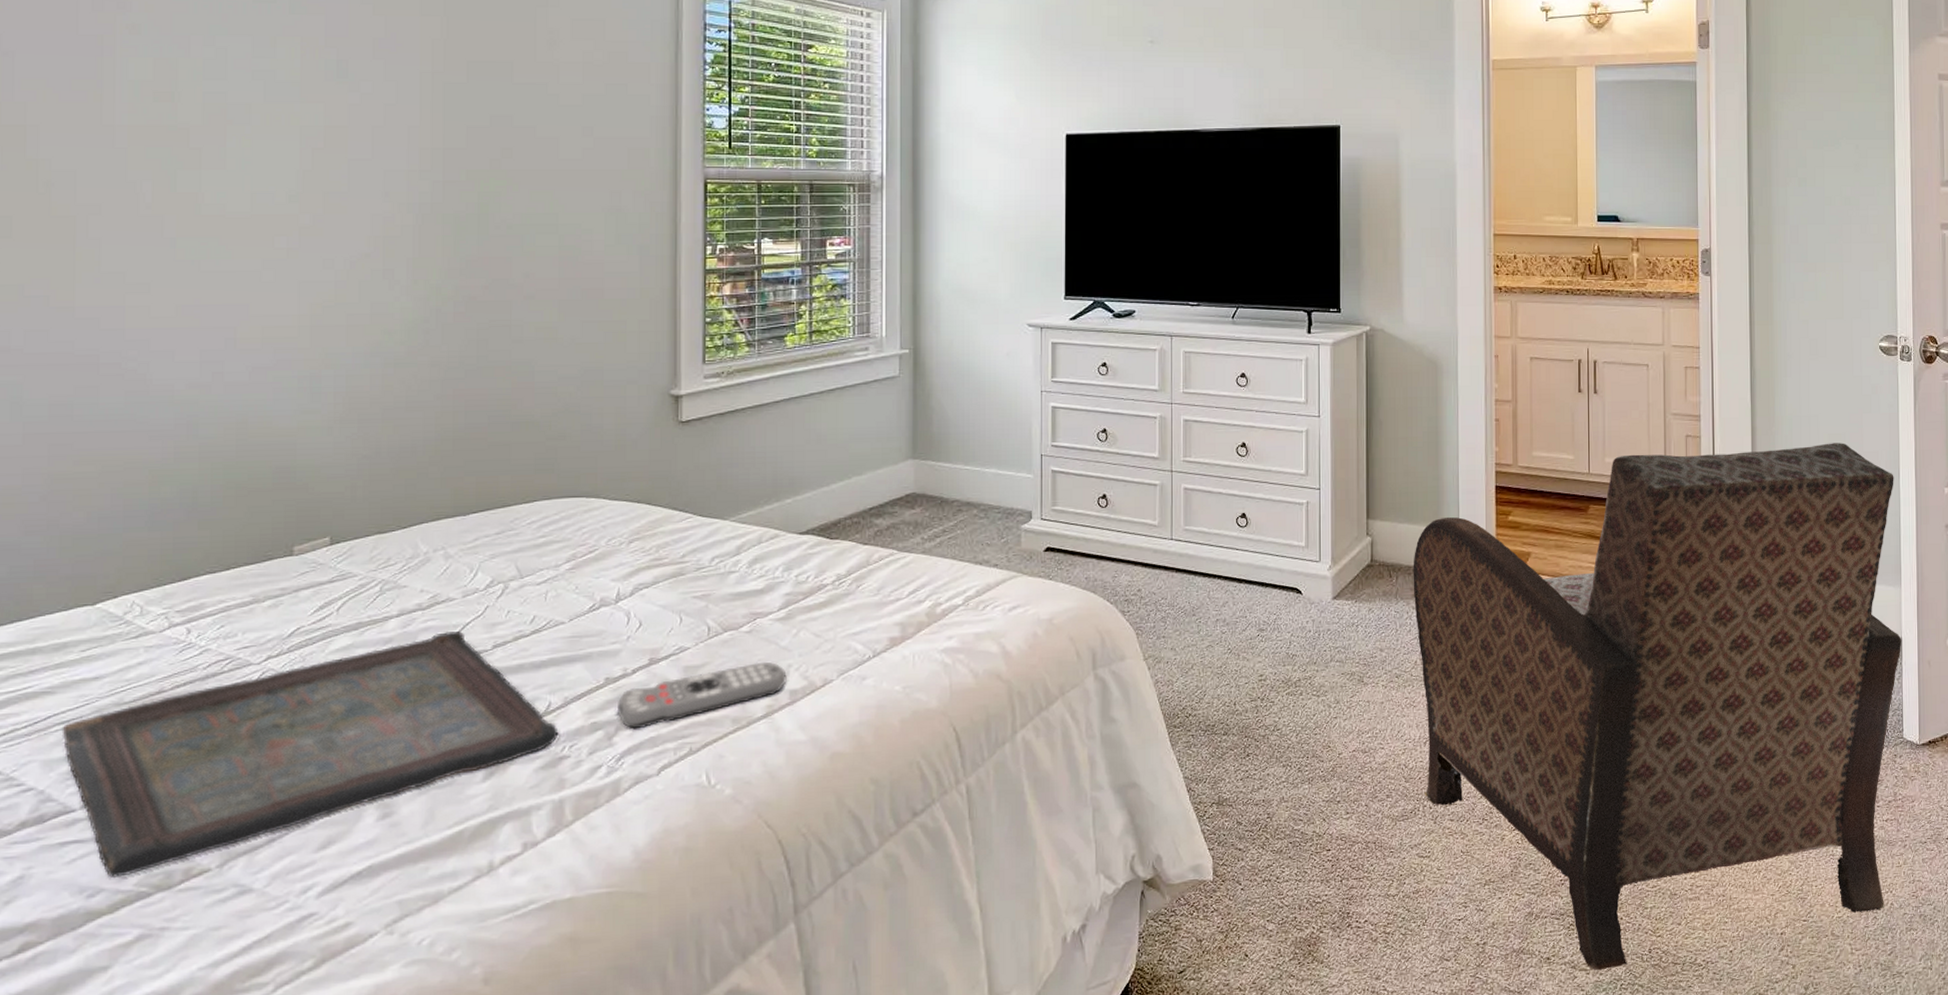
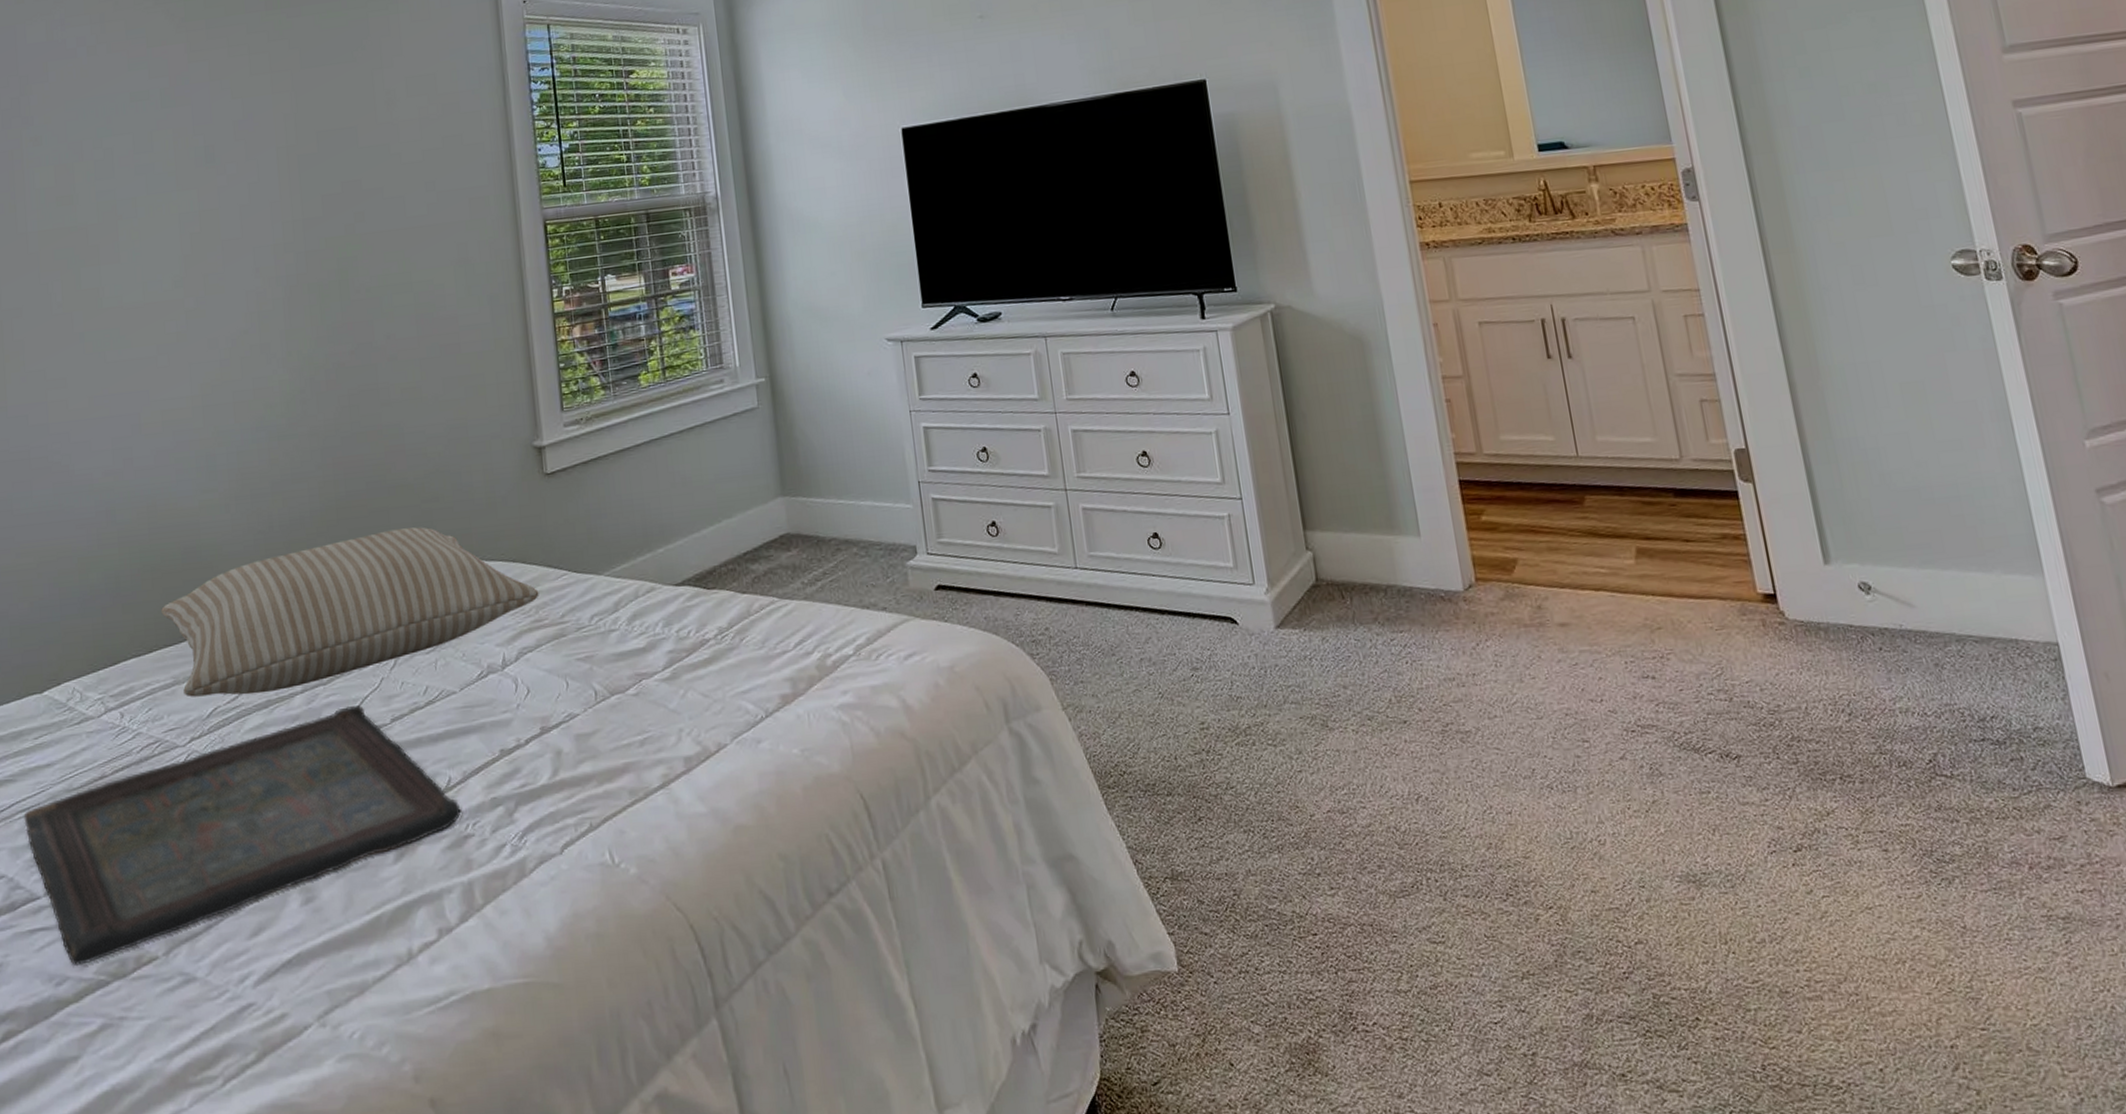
pillow: none [244,463,661,616] -> present [161,527,539,697]
remote control: present [618,661,787,730] -> none [515,726,680,805]
armchair: present [1413,443,1902,971] -> none [1368,392,2102,1093]

